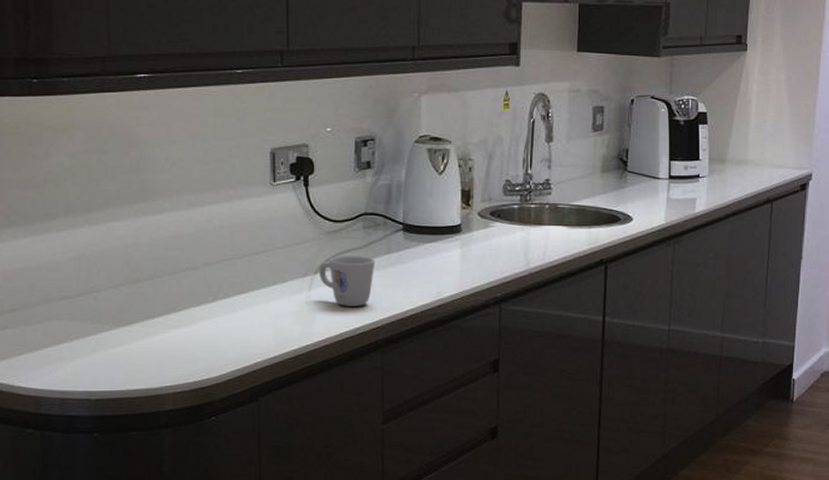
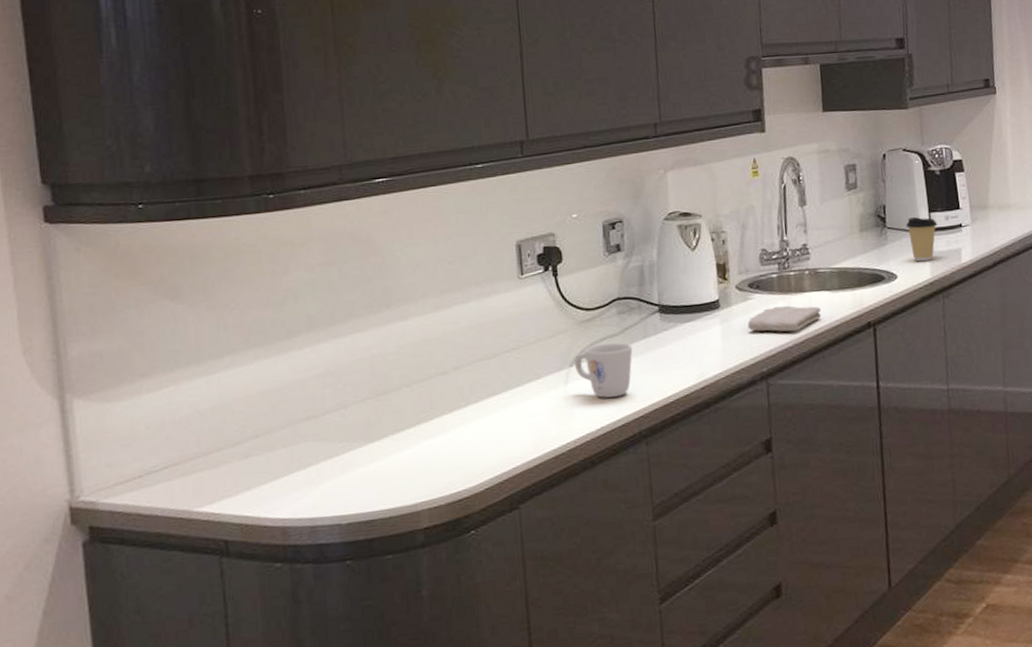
washcloth: none [486,236,558,262] -> present [747,306,822,332]
coffee cup: none [646,164,677,207] -> present [906,217,938,262]

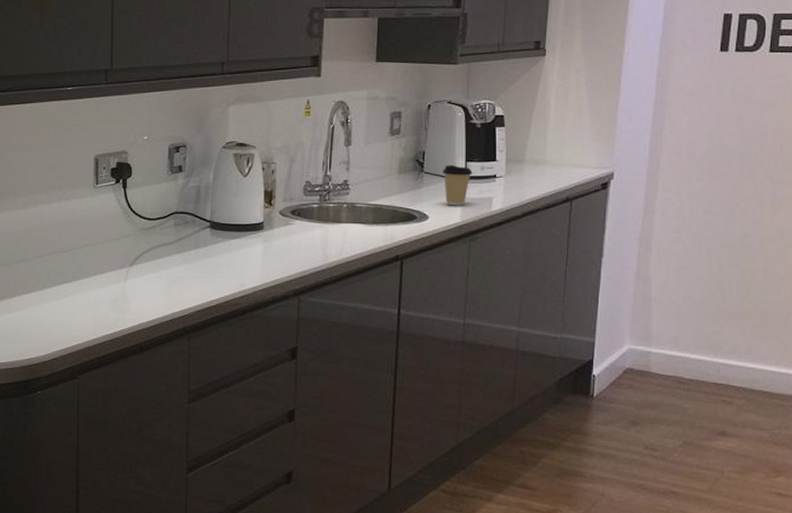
mug: present [573,342,633,398] -> none [133,249,185,296]
washcloth: present [747,306,822,332] -> none [286,233,355,257]

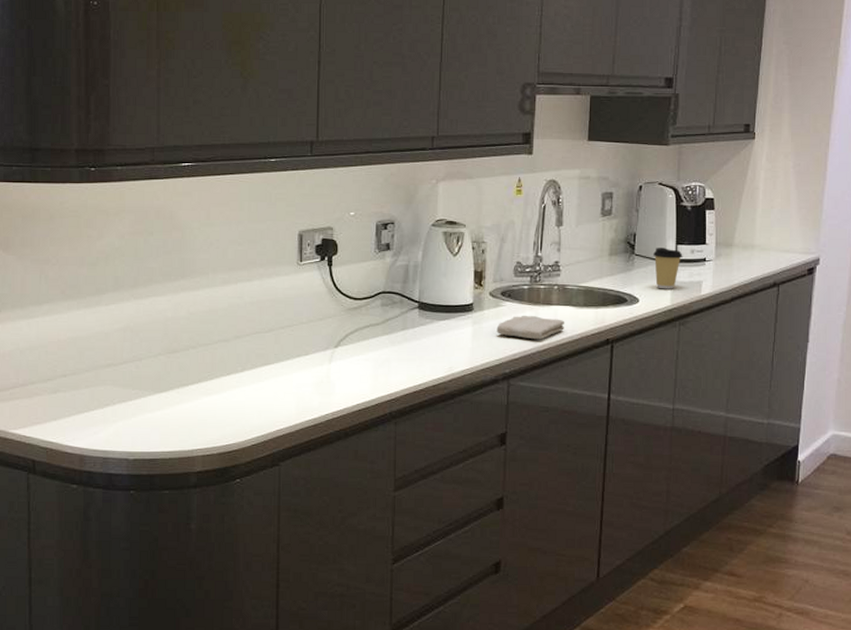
washcloth: none [286,233,355,257] -> present [496,315,565,340]

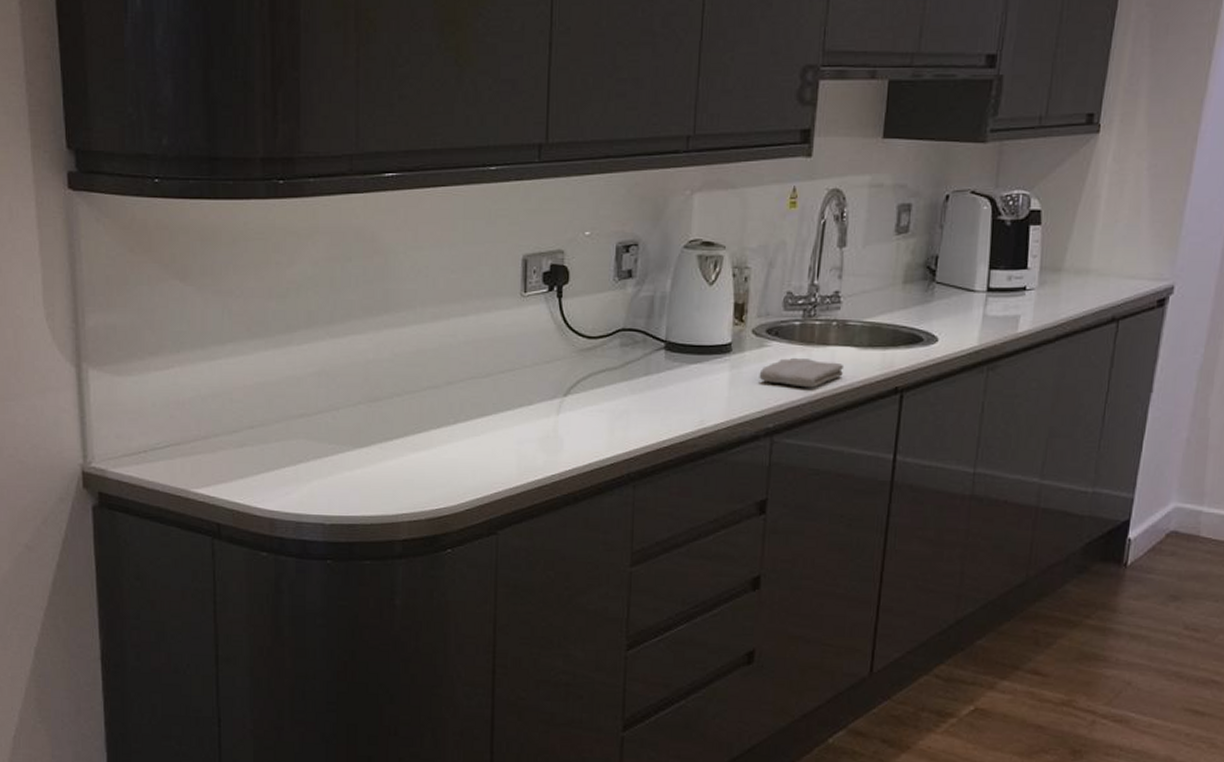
coffee cup: present [653,248,683,289] -> none [959,273,997,326]

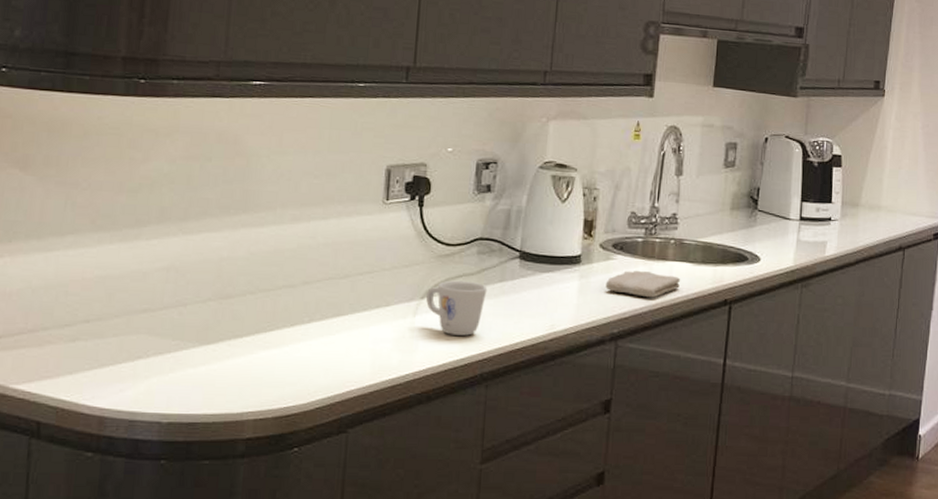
mug: none [568,375,632,434] -> present [425,280,488,336]

